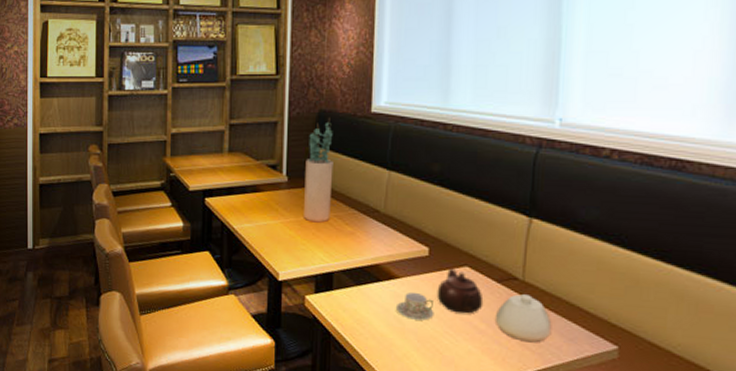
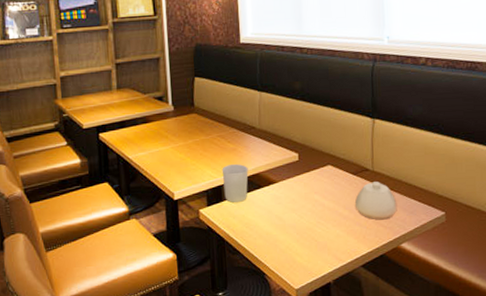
vase: present [304,117,334,223] -> none [188,50,214,144]
candle holder: none [335,250,366,295] -> present [221,164,249,203]
teacup: present [395,292,435,321] -> none [276,192,308,216]
teapot: present [437,268,484,313] -> none [308,168,345,204]

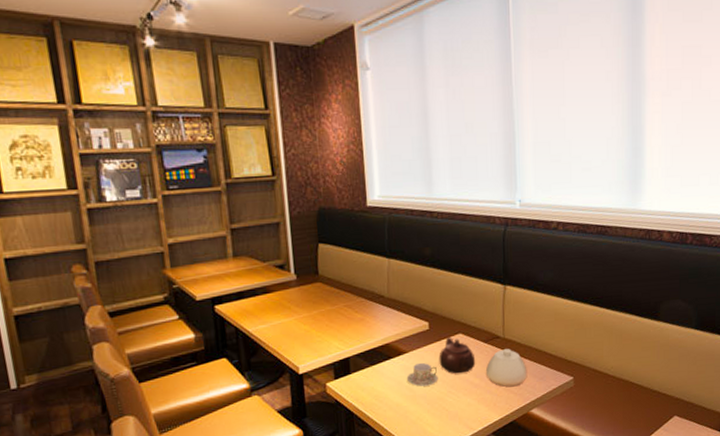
candle holder: present [221,164,249,203] -> none [349,335,378,376]
teacup: none [276,192,308,216] -> present [406,362,439,387]
teapot: none [308,168,345,204] -> present [438,336,476,373]

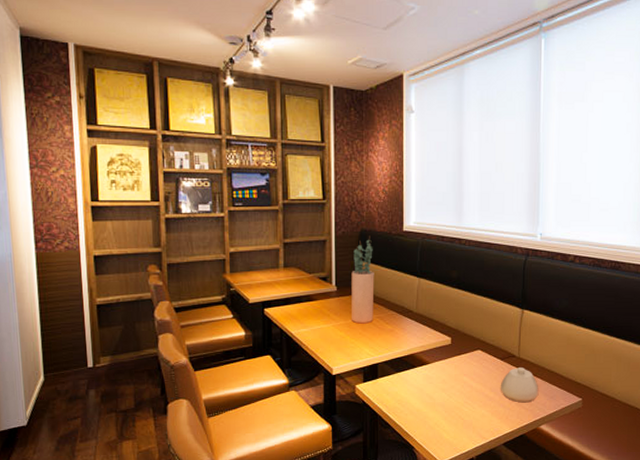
vase: none [311,214,341,315] -> present [351,235,375,324]
teacup: present [406,362,439,387] -> none [427,373,457,395]
teapot: present [438,336,476,373] -> none [458,352,492,386]

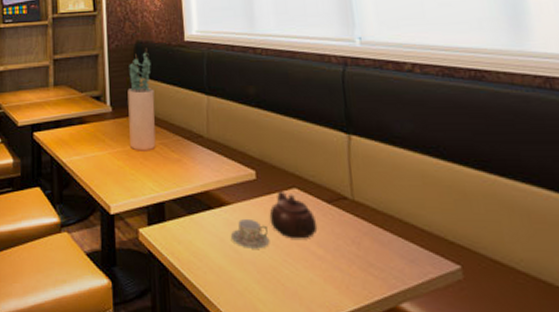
teacup: none [427,373,457,395] -> present [230,218,270,249]
teapot: none [458,352,492,386] -> present [269,190,318,238]
sugar bowl: present [500,367,539,403] -> none [331,214,391,267]

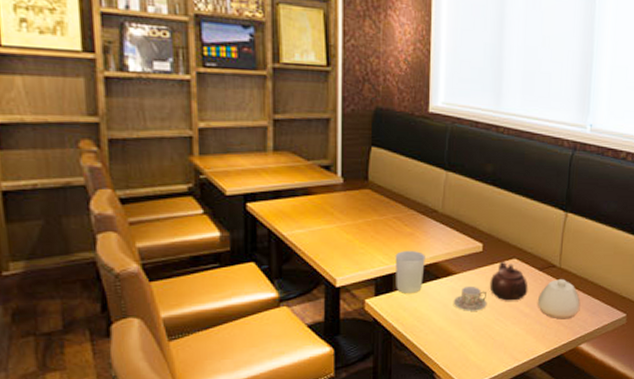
vase: present [127,48,156,151] -> none [362,115,392,225]
candle holder: none [164,178,196,226] -> present [395,251,426,295]
sugar bowl: none [331,214,391,267] -> present [537,279,581,319]

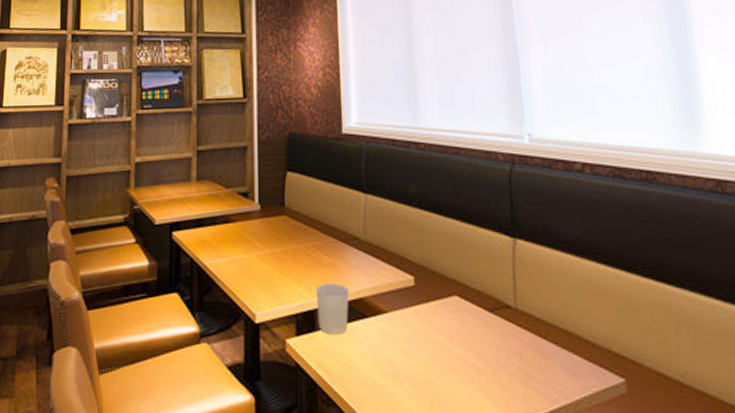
teacup: present [453,285,488,311] -> none [385,328,427,361]
teapot: present [489,261,529,300] -> none [427,298,478,349]
sugar bowl: present [537,279,581,319] -> none [491,324,554,381]

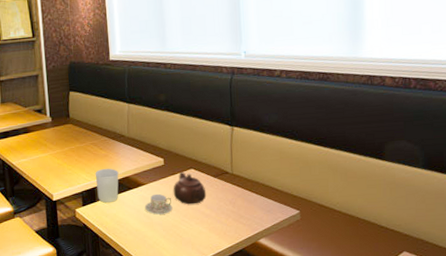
teacup: none [385,328,427,361] -> present [144,193,173,215]
teapot: none [427,298,478,349] -> present [173,171,207,204]

